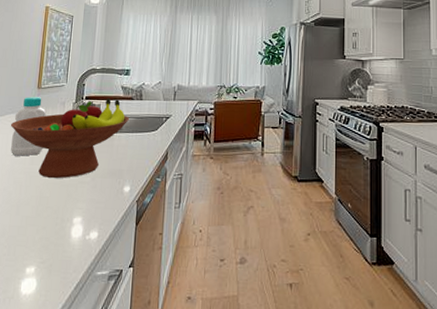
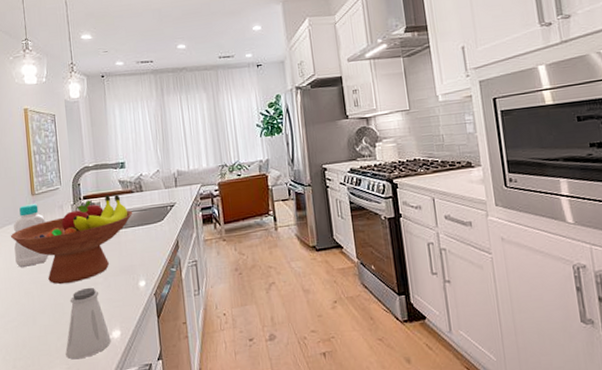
saltshaker: none [41,185,88,255] -> present [65,287,111,360]

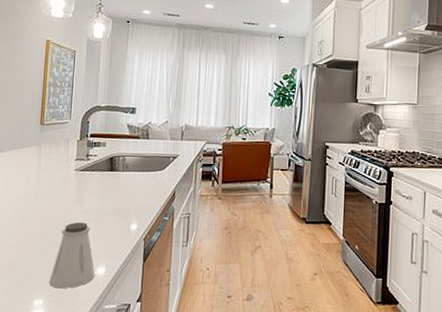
fruit bowl: present [10,194,133,285] -> none [13,136,136,216]
bottle: present [13,204,49,267] -> none [15,133,50,193]

